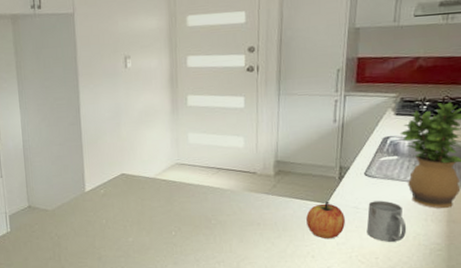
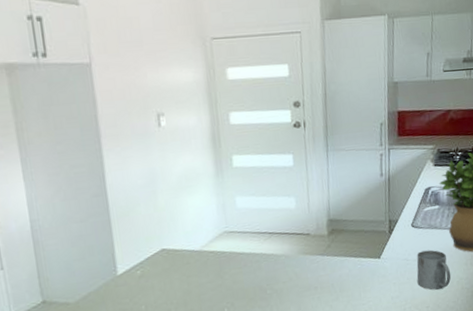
apple: present [306,202,345,239] -> none [361,257,398,295]

